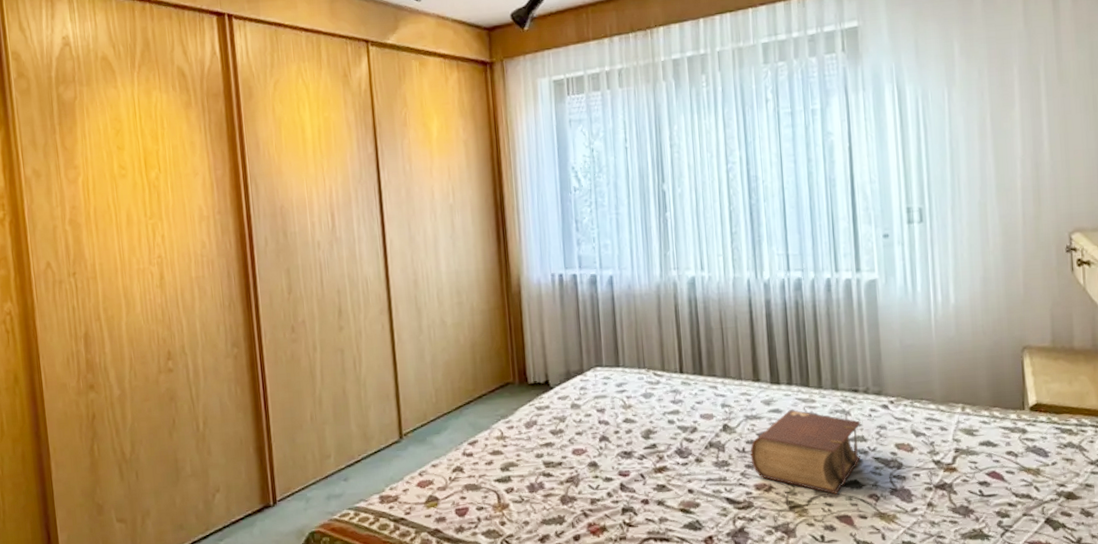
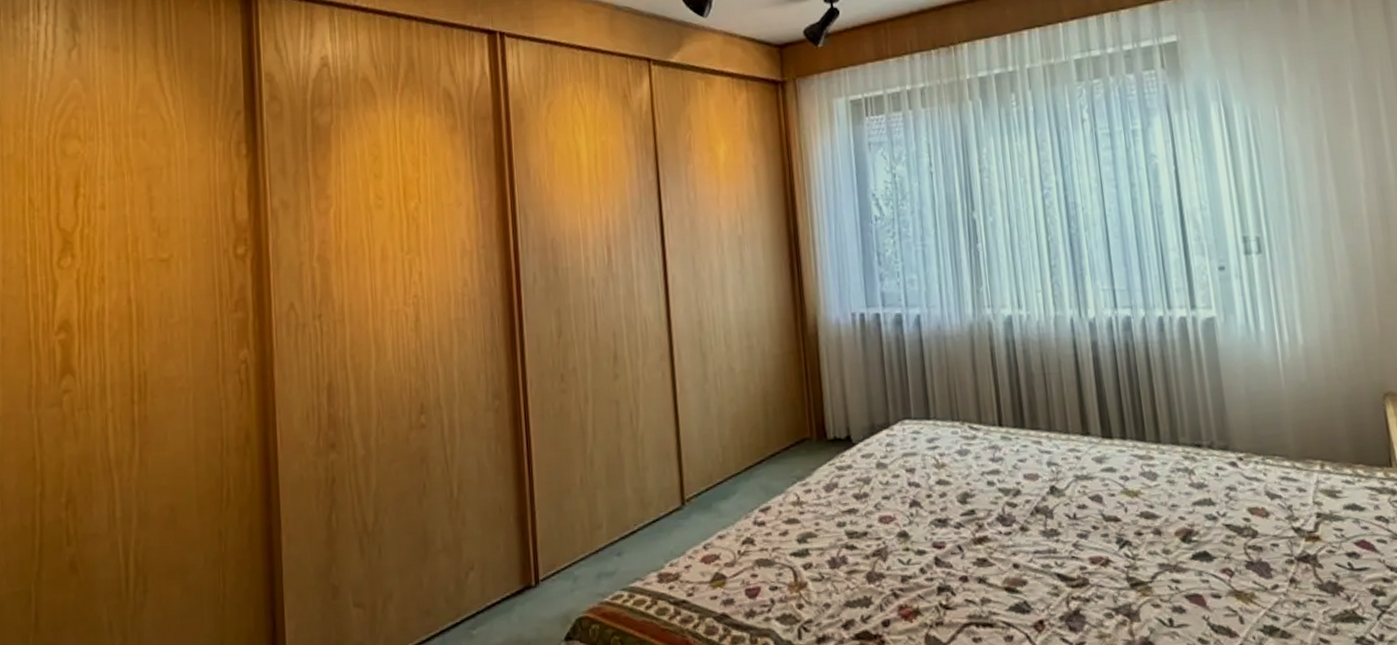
bible: present [750,410,861,494] -> none [1082,468,1210,569]

